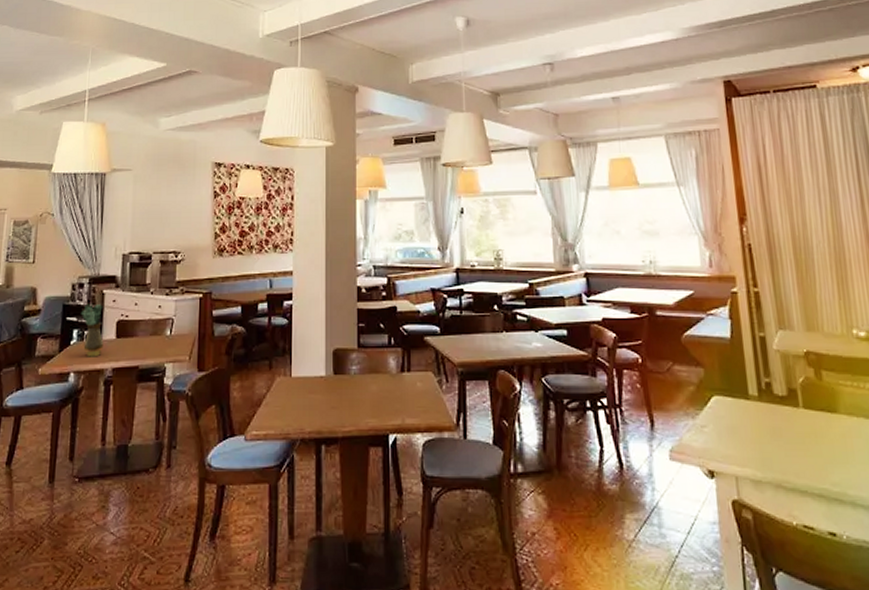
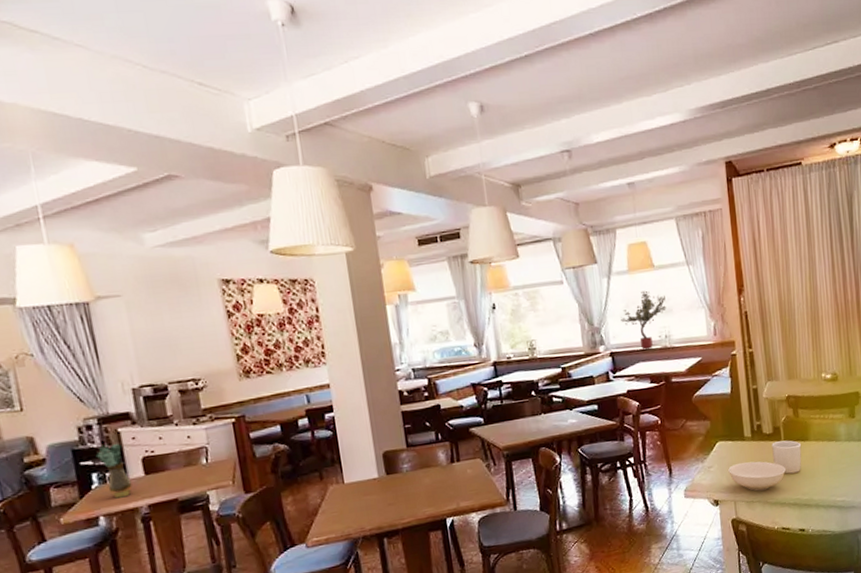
potted tree: none [598,209,652,274] -> present [621,290,666,350]
bowl: none [727,427,806,469] -> present [728,461,786,491]
mug: none [786,408,829,453] -> present [772,440,802,474]

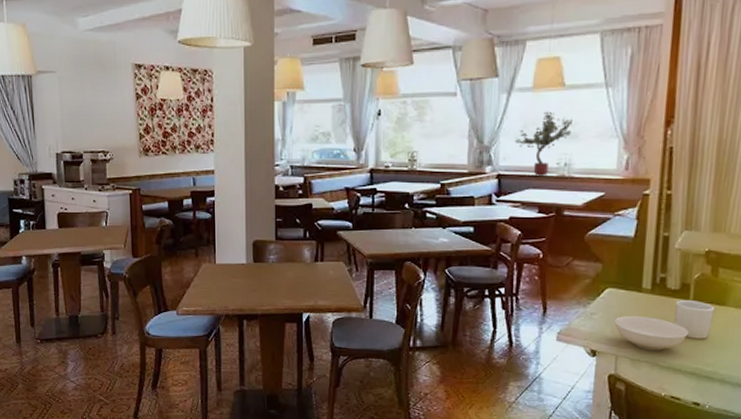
vase: present [95,443,133,499] -> none [24,196,48,244]

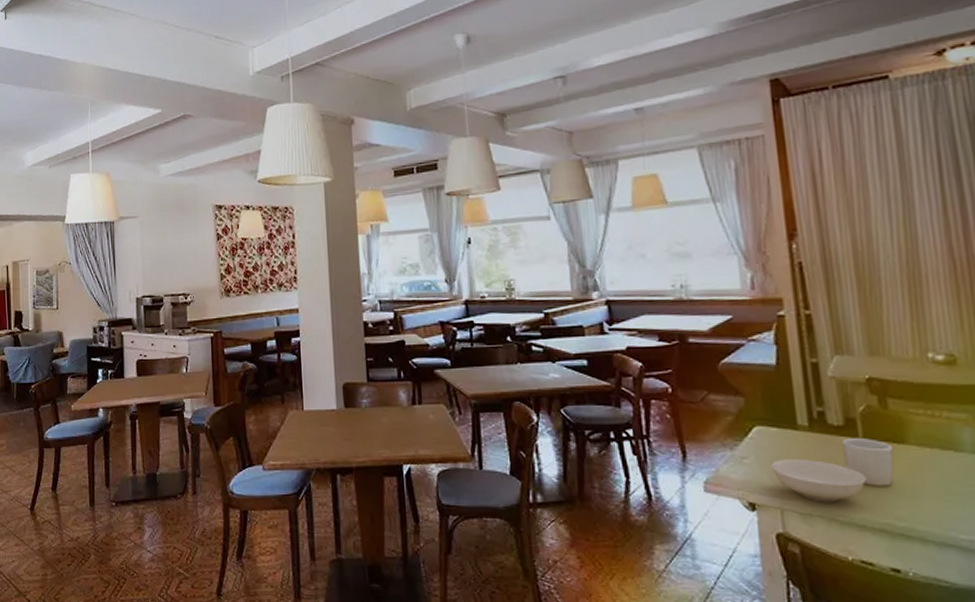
potted tree: present [515,111,572,176] -> none [621,230,683,300]

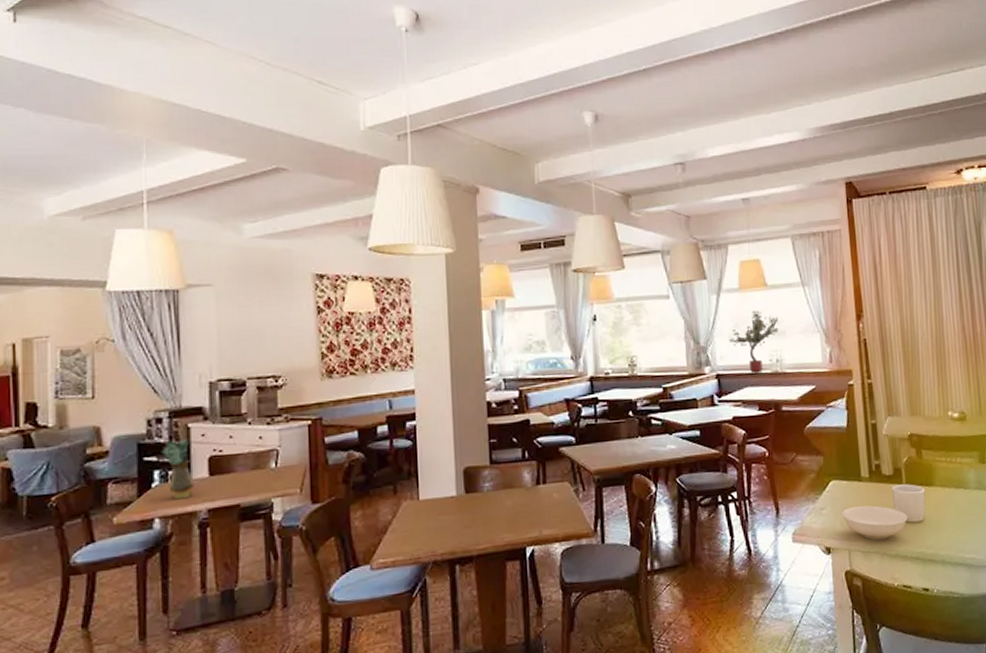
vase: none [103,343,127,394] -> present [161,438,194,500]
potted tree: none [621,230,683,300] -> present [729,310,779,373]

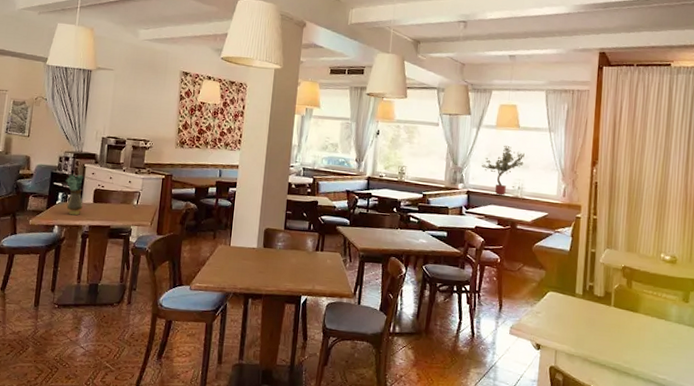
bowl: present [842,505,907,540] -> none [555,316,611,348]
mug: present [892,484,926,523] -> none [599,305,630,340]

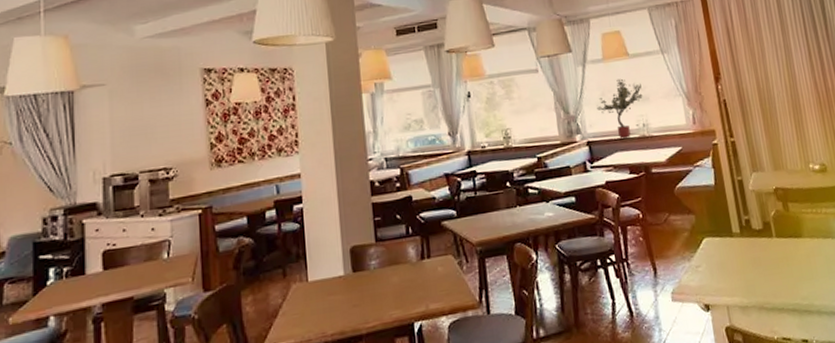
vase: present [65,172,84,216] -> none [56,235,89,296]

